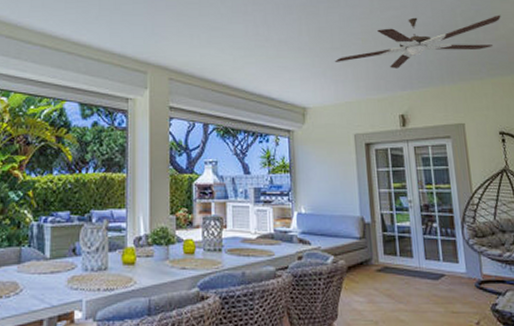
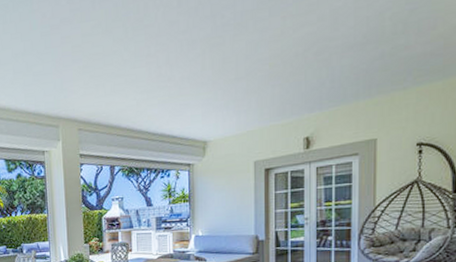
ceiling fan: present [335,15,501,69] -> none [239,10,443,92]

